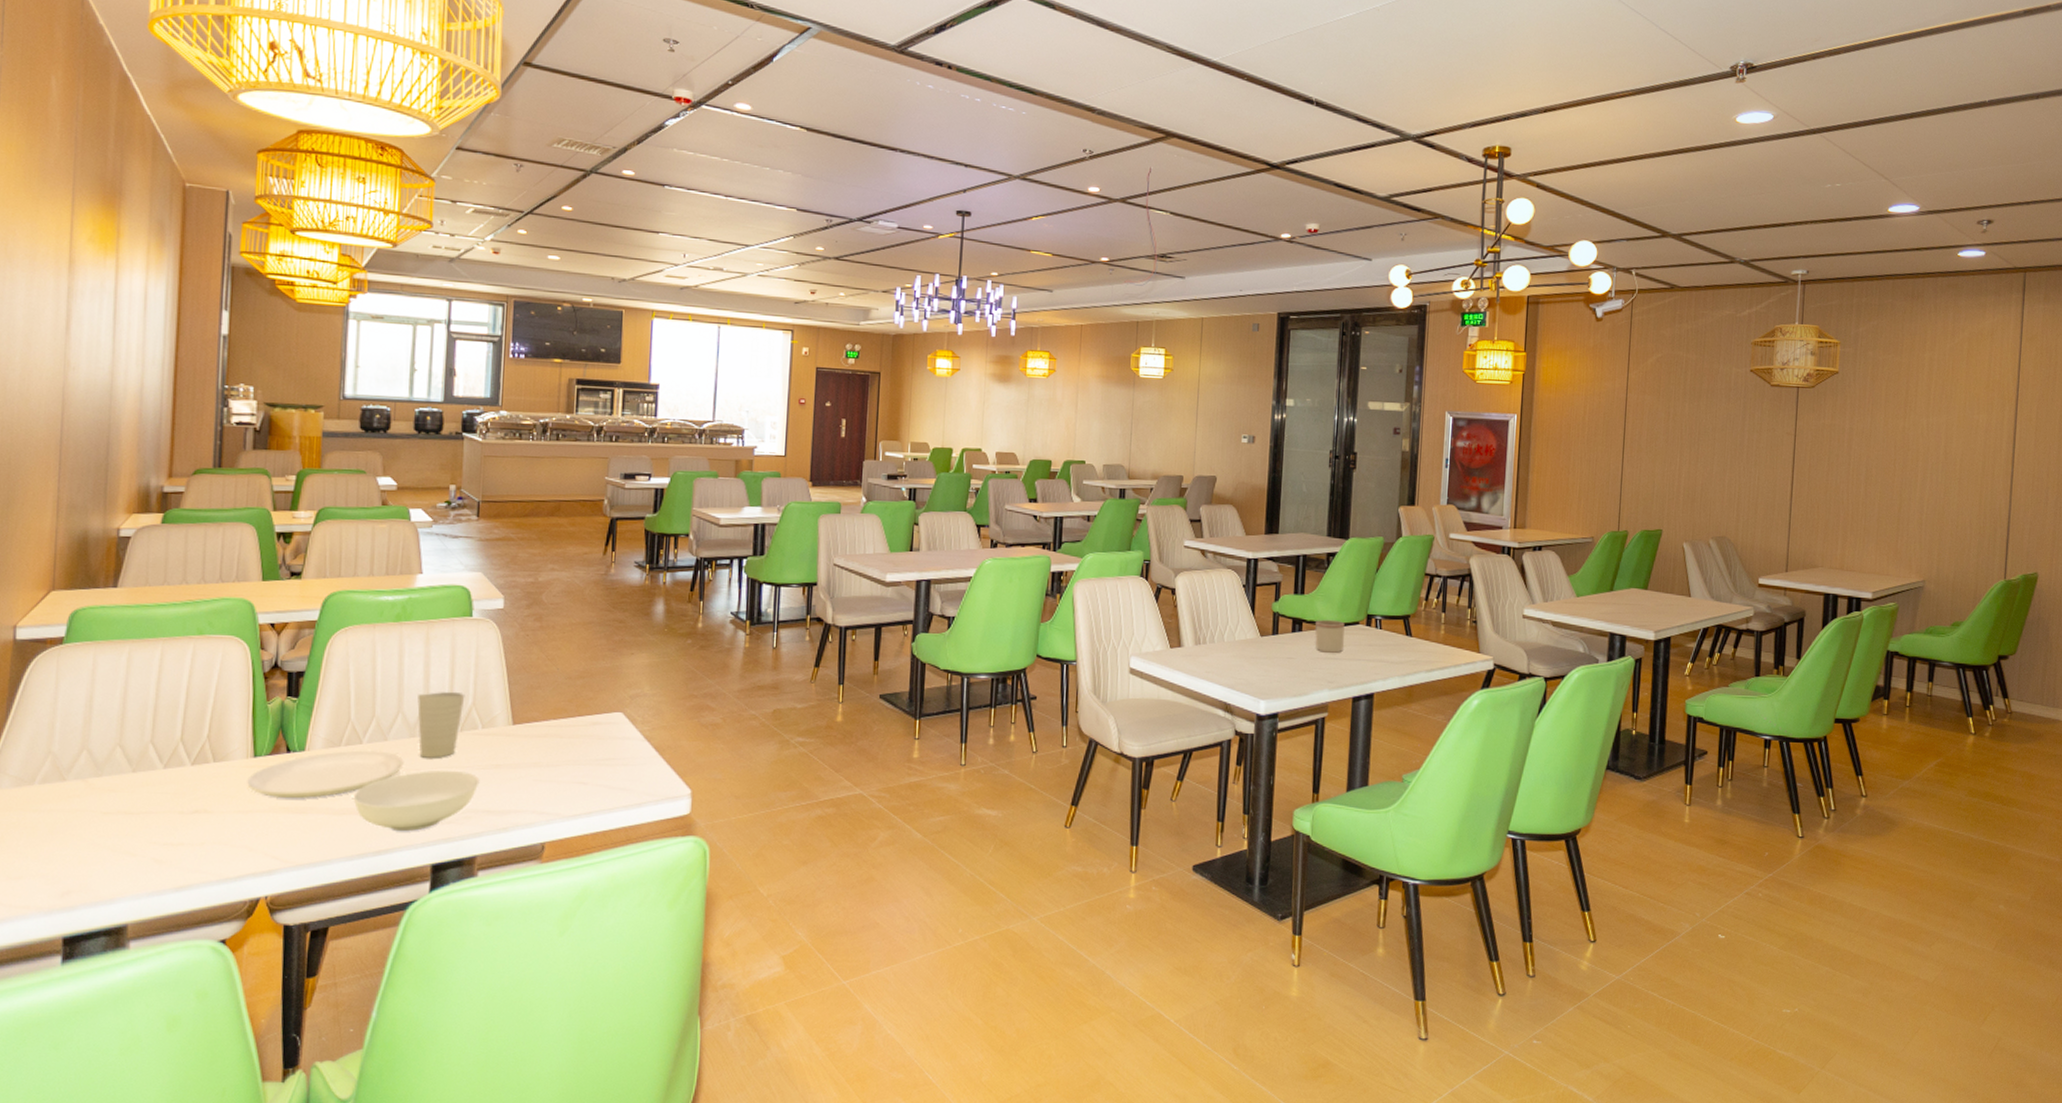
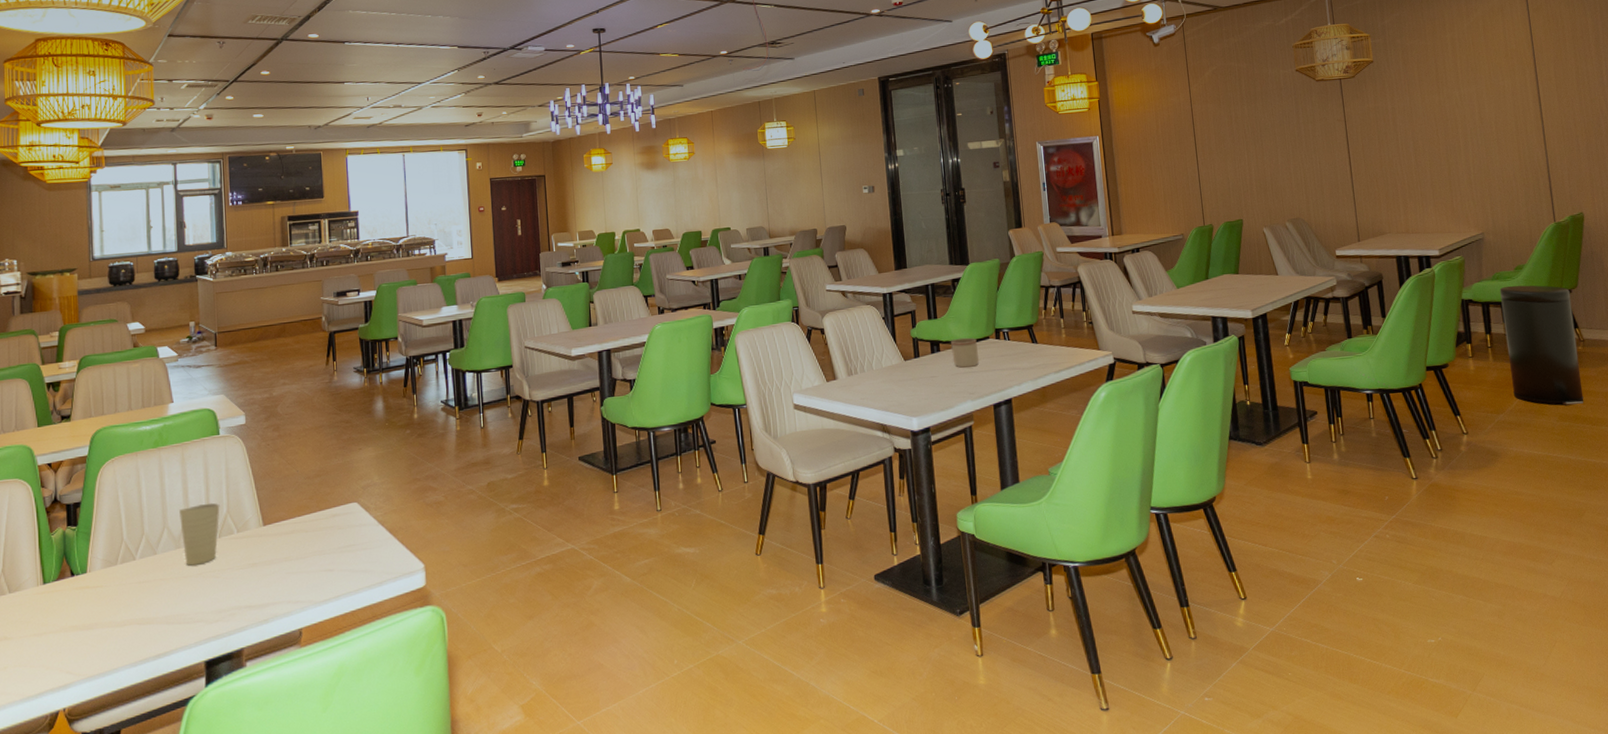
plate: present [247,750,404,799] -> none [39,564,173,619]
bowl: present [353,770,480,831] -> none [132,573,240,634]
pedal bin: none [1924,642,2007,782] -> present [1499,285,1584,406]

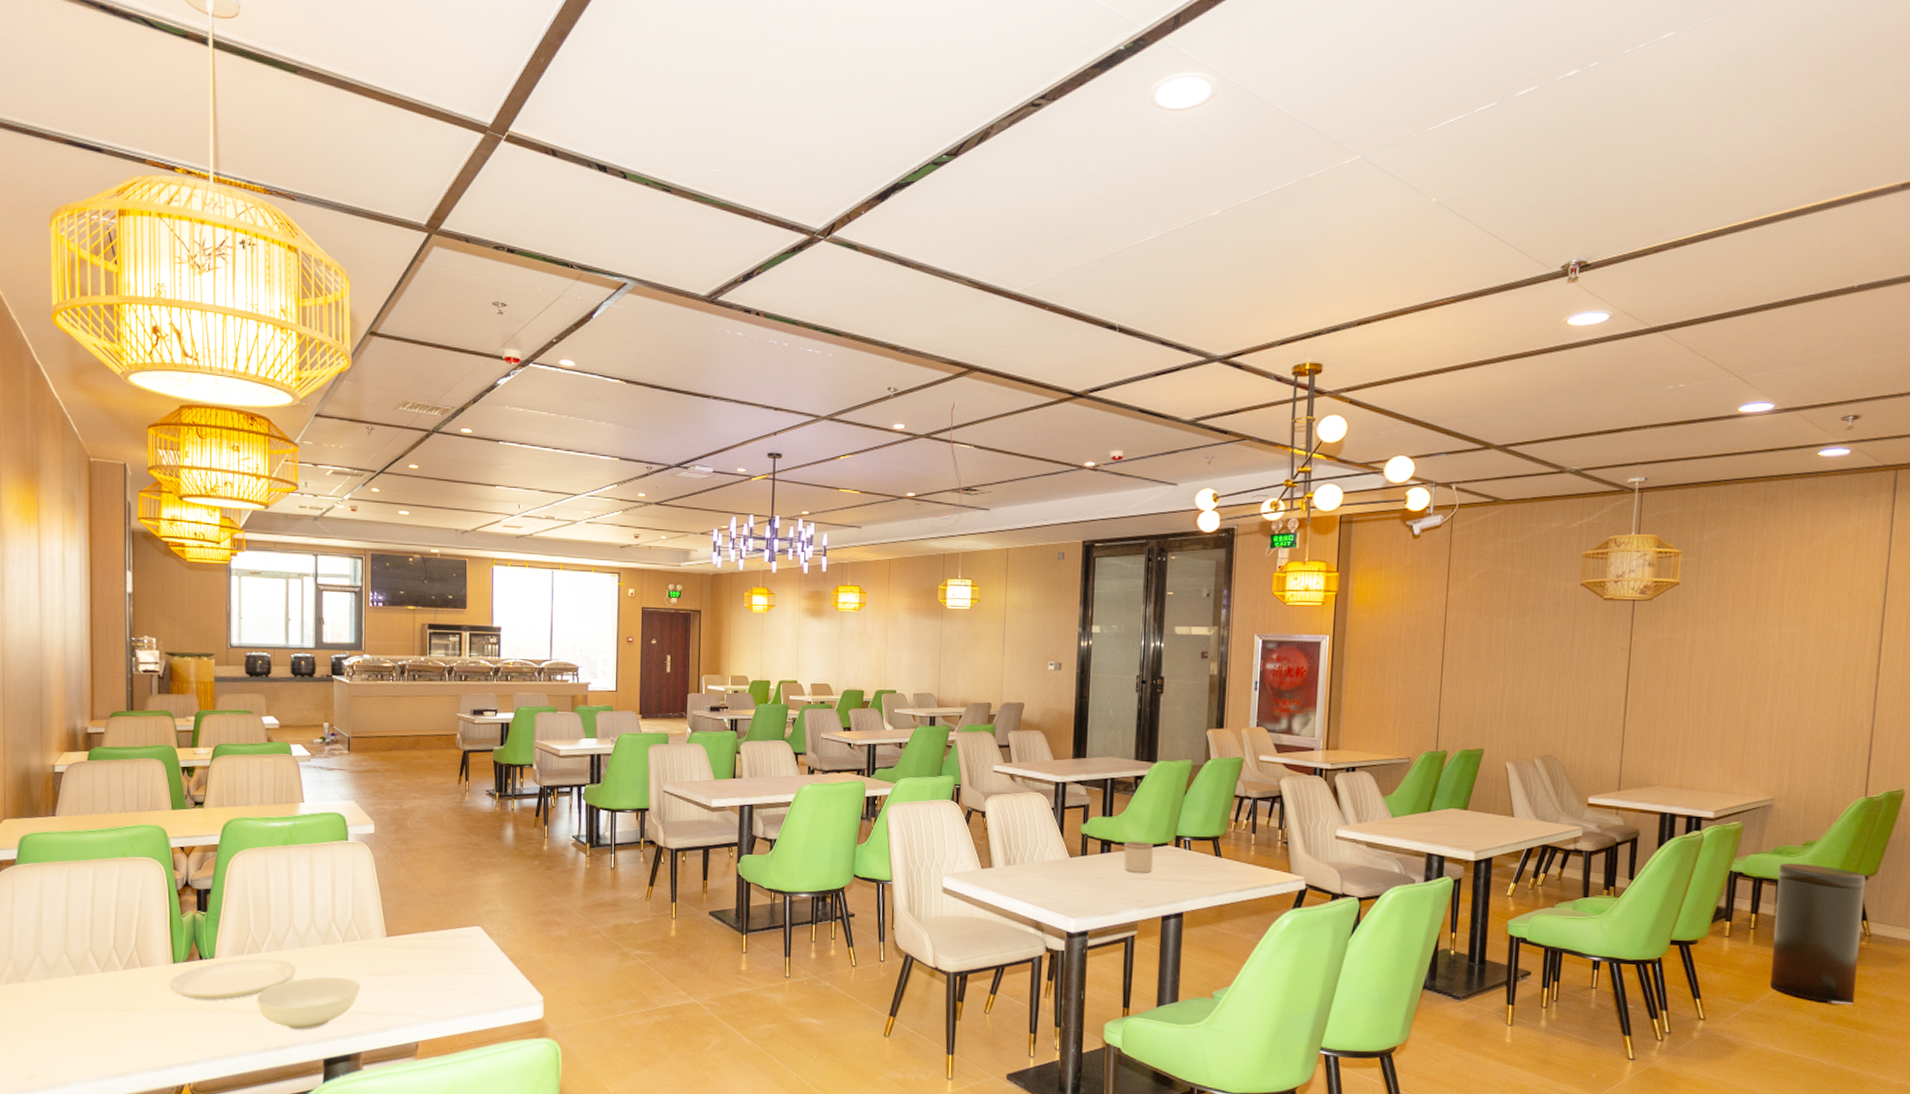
plate: none [39,564,173,619] -> present [169,958,297,1000]
bowl: none [132,573,240,634] -> present [256,976,361,1029]
cup: present [179,502,220,566] -> none [305,907,345,966]

